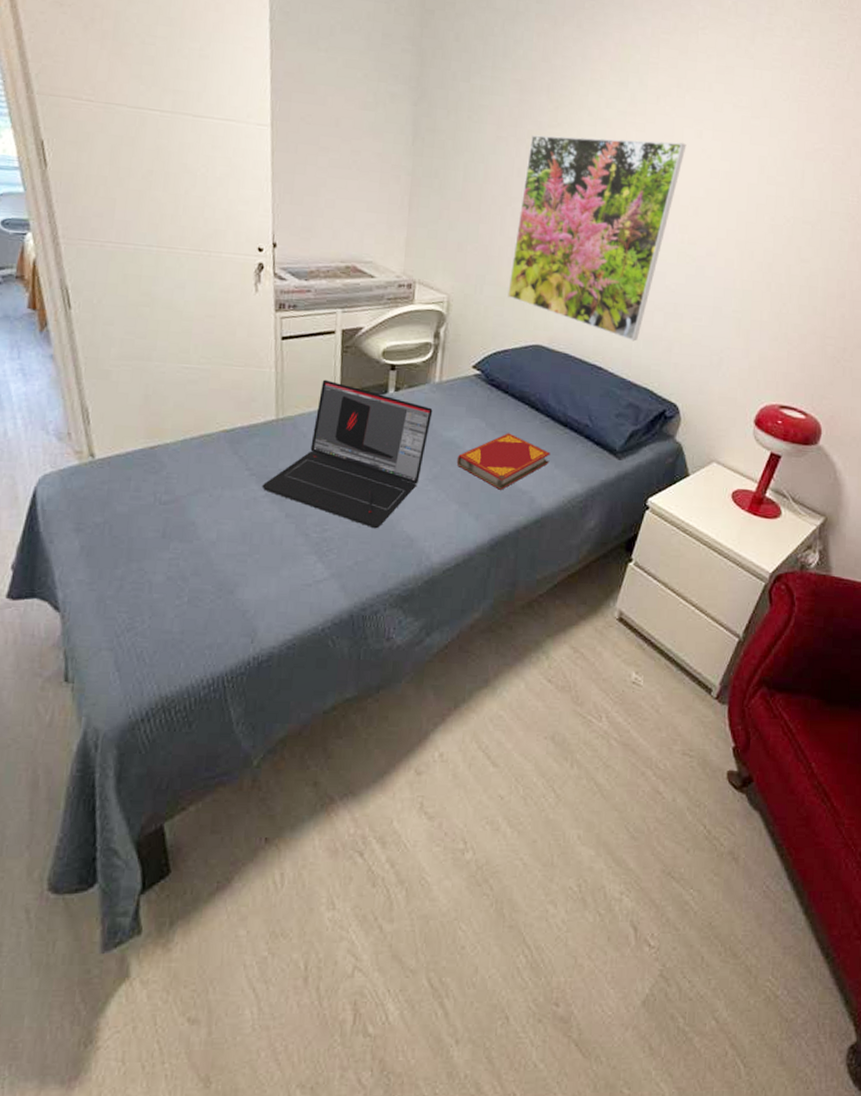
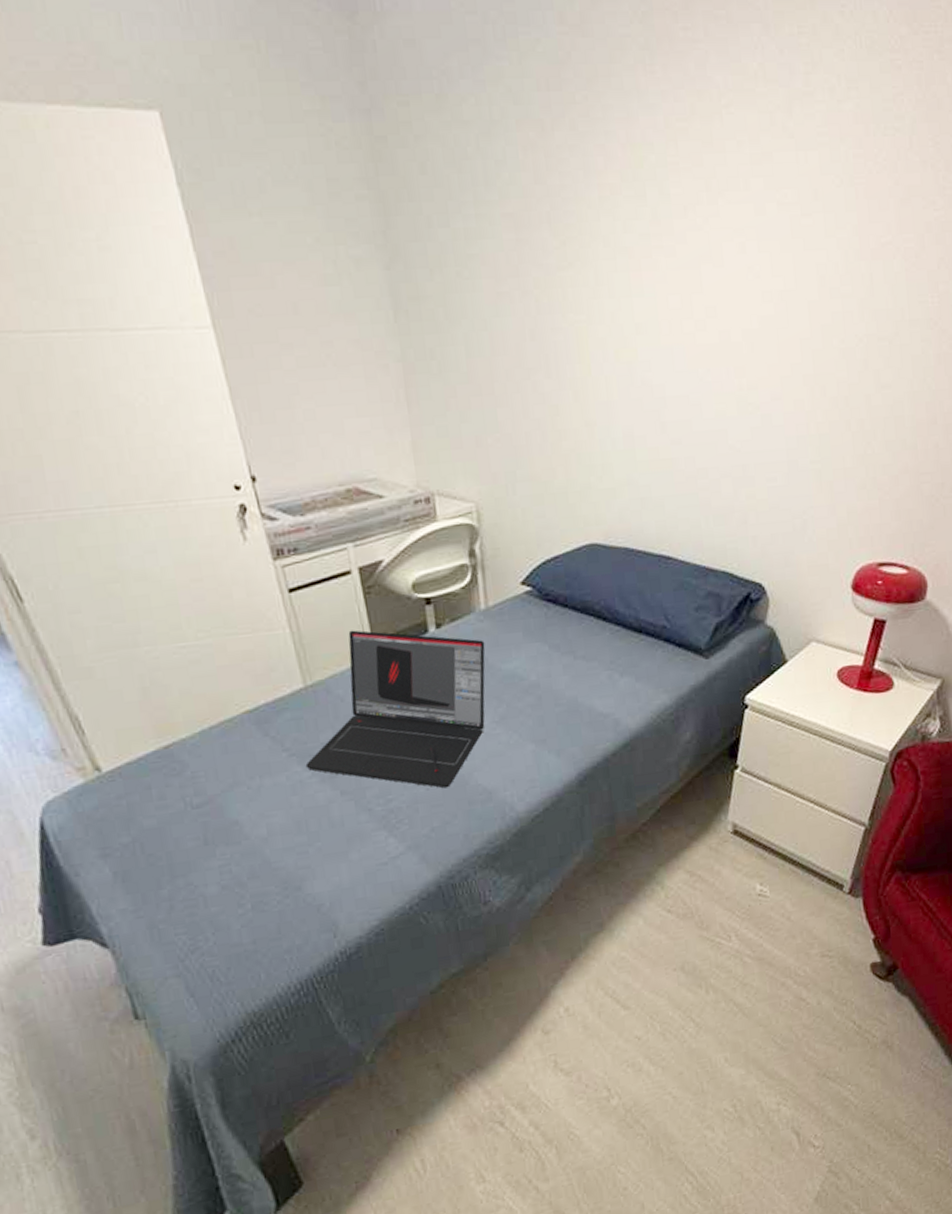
hardback book: present [456,433,550,490] -> none [523,652,628,718]
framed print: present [507,135,687,342] -> none [539,263,729,519]

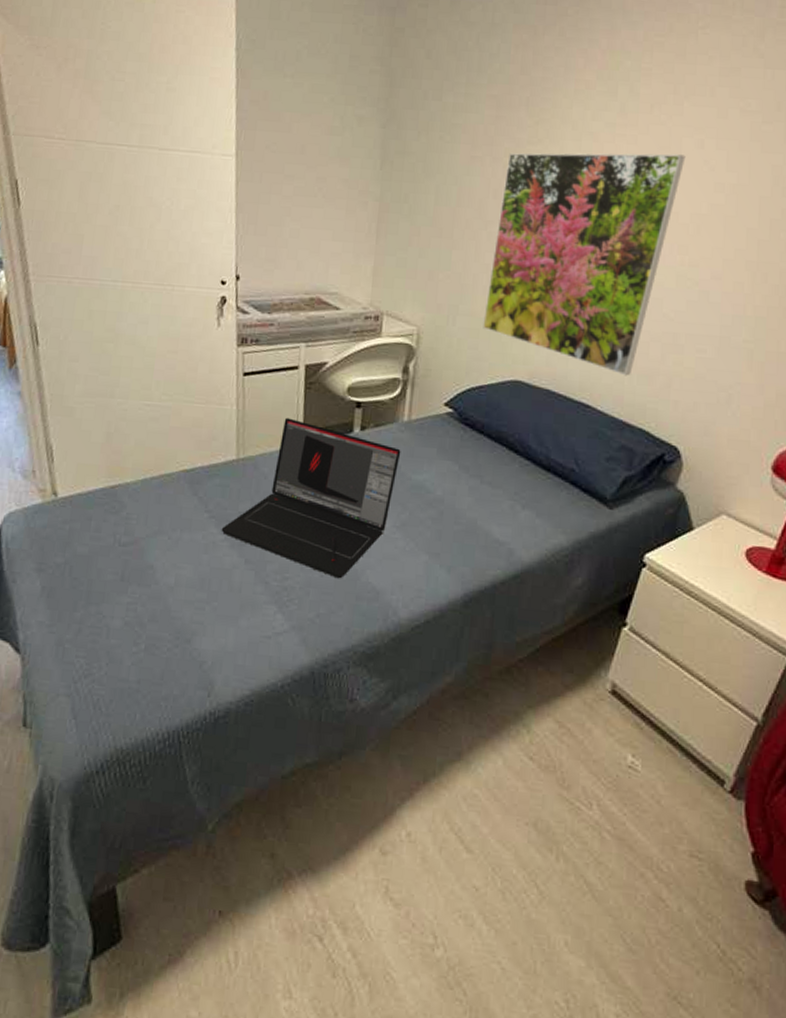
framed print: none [539,263,729,519] -> present [483,153,686,376]

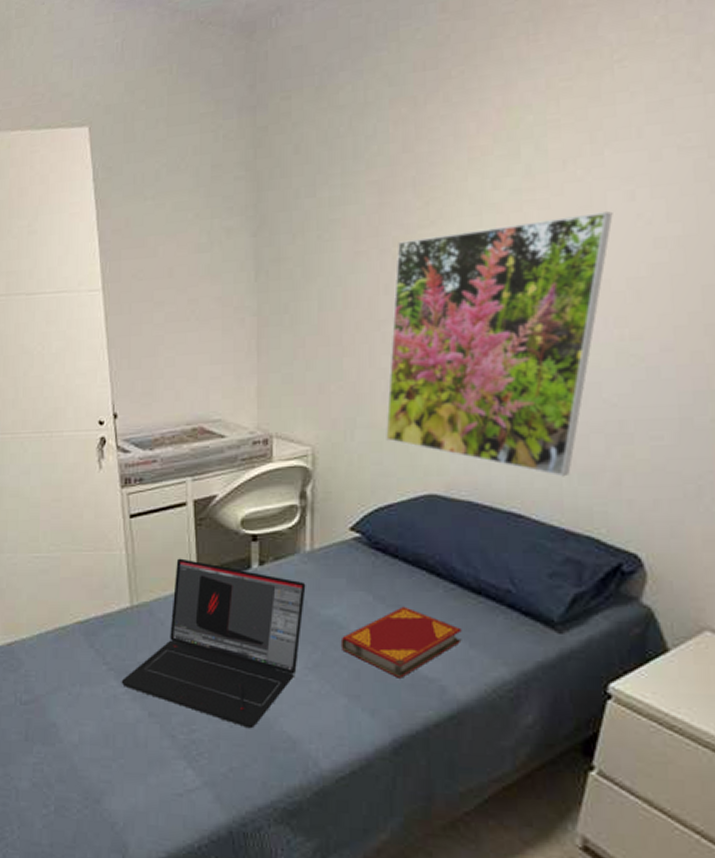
hardback book: none [426,477,531,540] -> present [340,606,462,678]

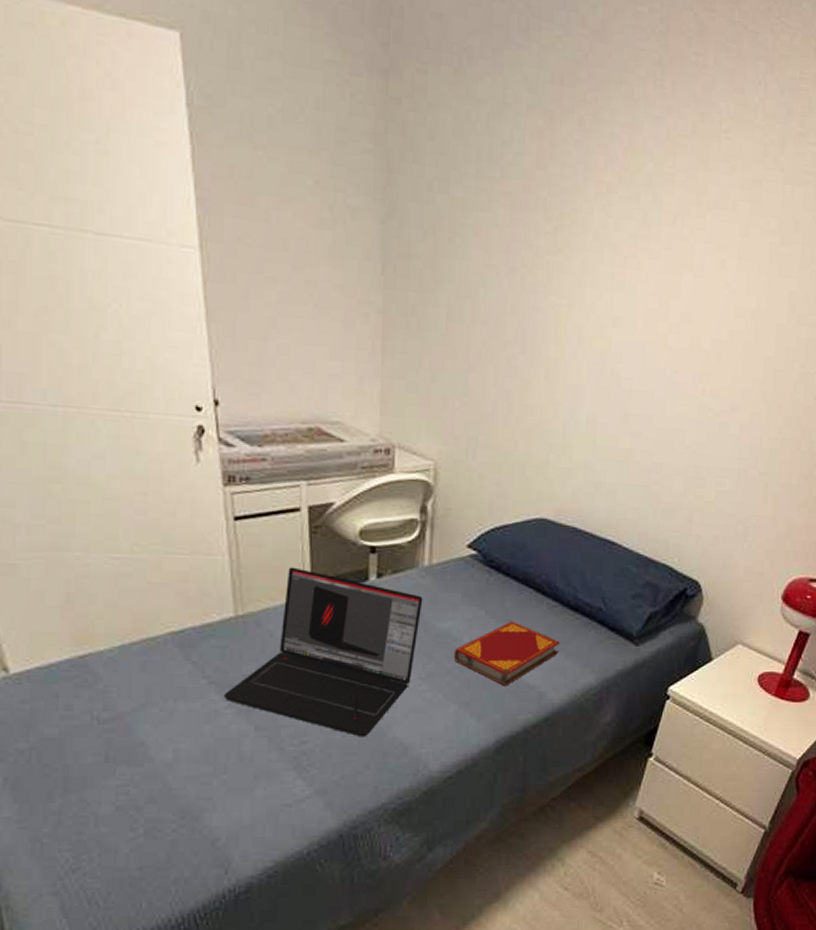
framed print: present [386,211,613,477] -> none [505,263,708,511]

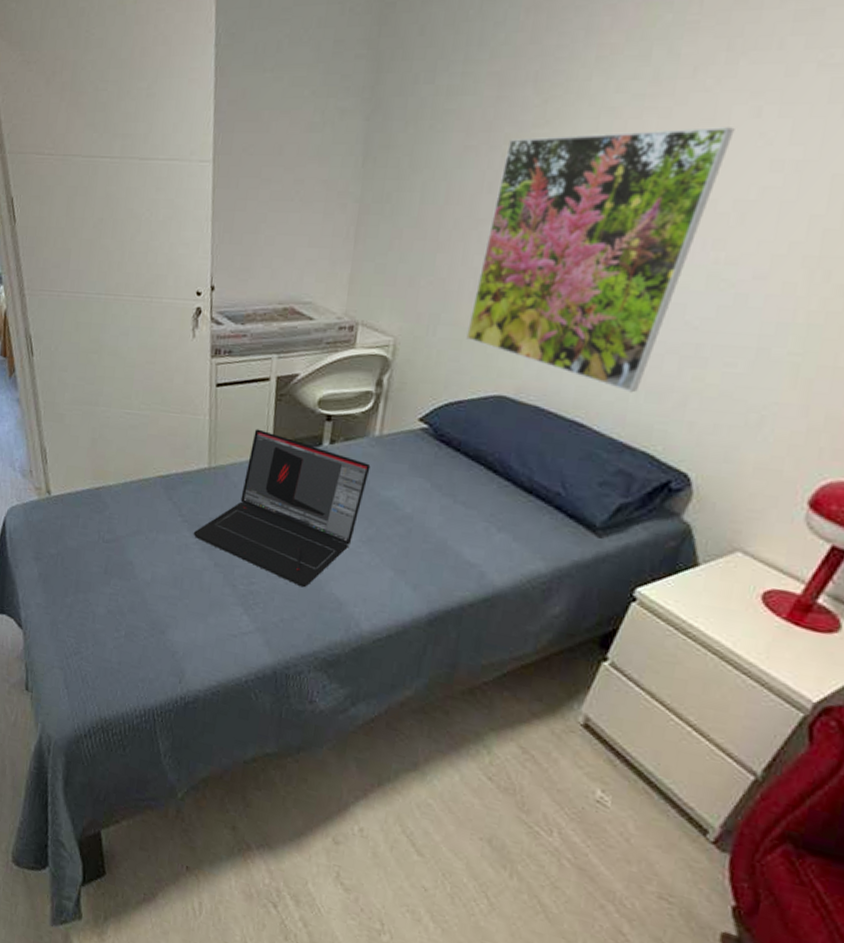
hardback book: present [453,621,560,686] -> none [394,496,508,560]
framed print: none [505,263,708,511] -> present [466,127,735,393]

